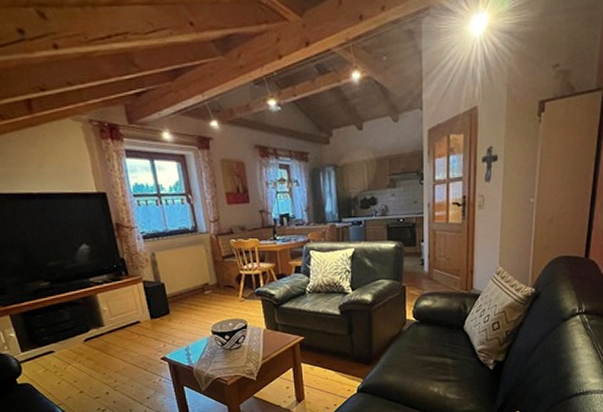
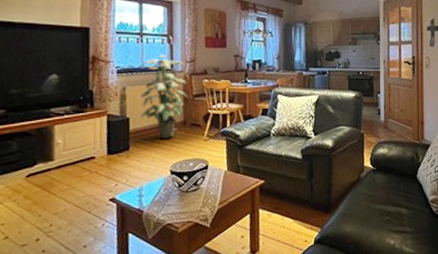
indoor plant: none [165,215,217,302] -> present [140,54,188,139]

